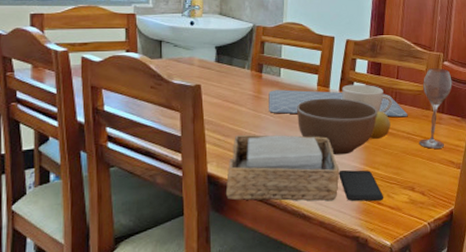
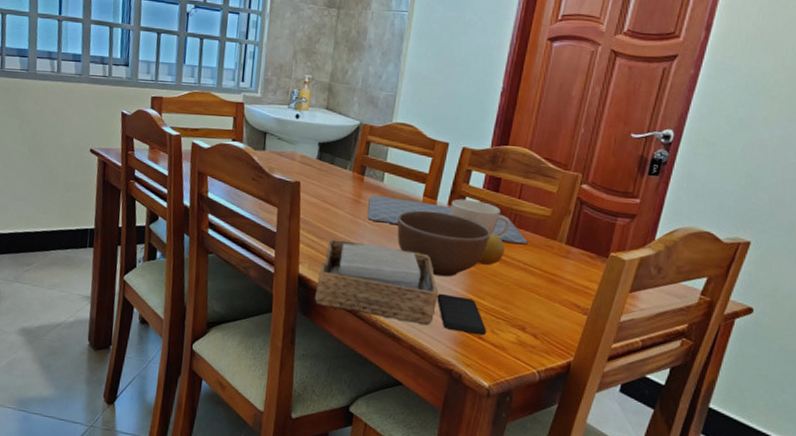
wineglass: present [418,68,452,149] -> none [537,190,590,287]

